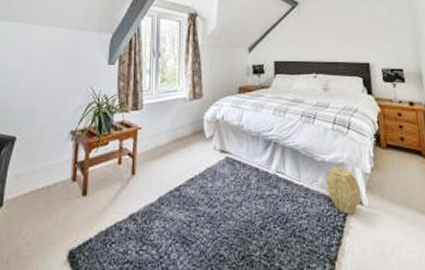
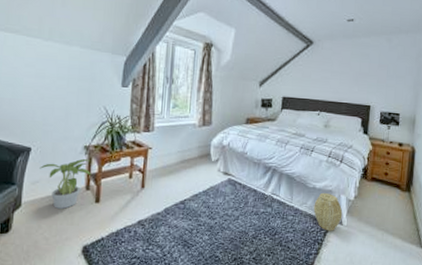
potted plant: none [24,145,78,206] -> present [40,158,92,209]

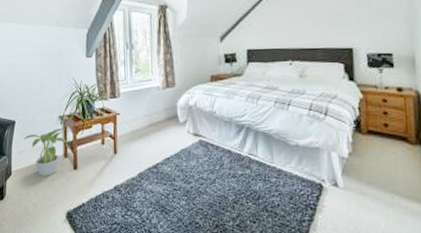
woven basket: present [313,192,343,231] -> none [299,150,337,194]

